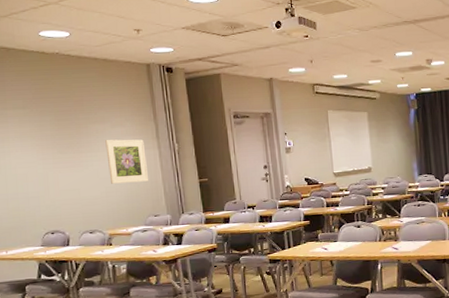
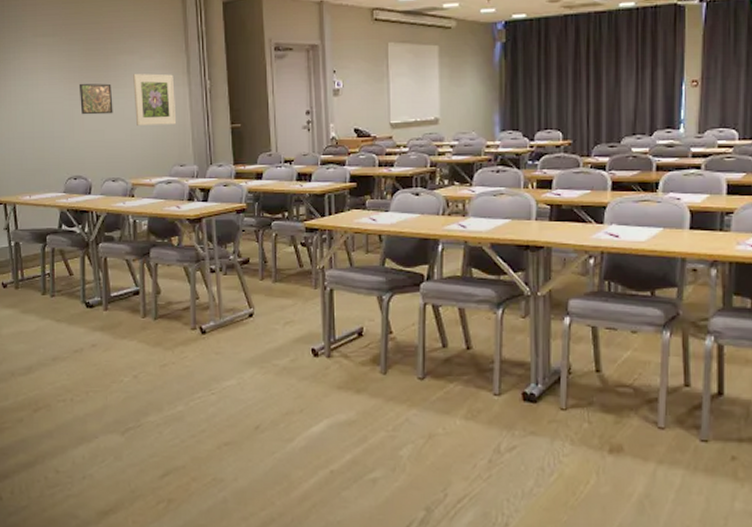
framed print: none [52,148,88,177] -> present [78,83,113,115]

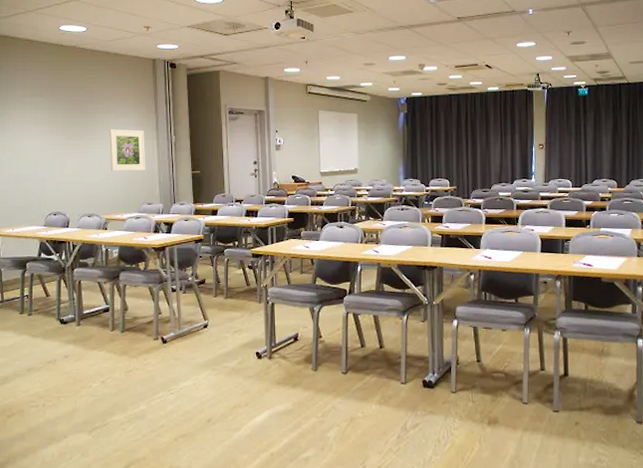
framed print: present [78,83,113,115] -> none [61,135,91,162]

